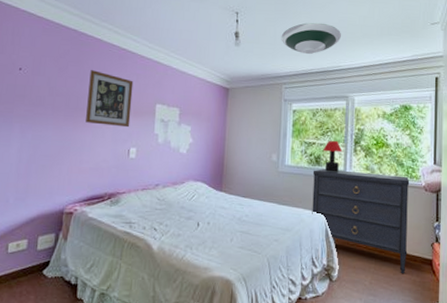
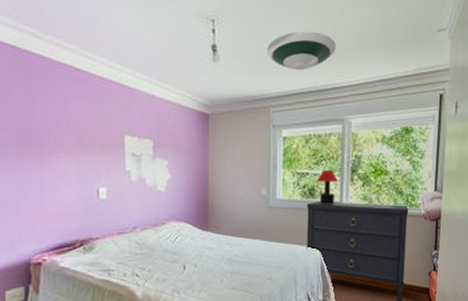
wall art: present [86,70,134,128] -> none [40,97,96,165]

